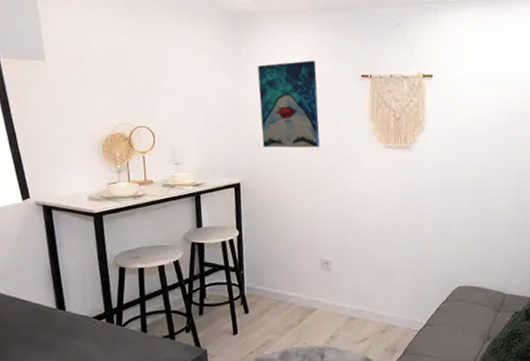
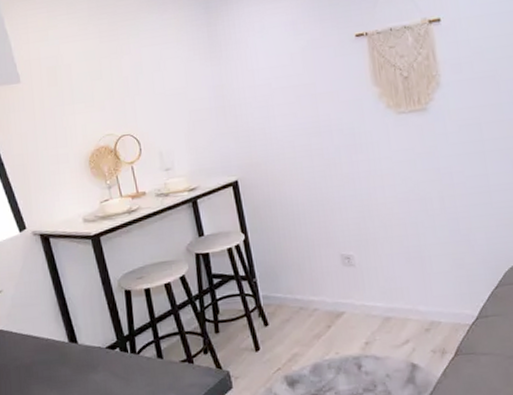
wall art: present [258,60,320,148] -> none [238,28,320,136]

